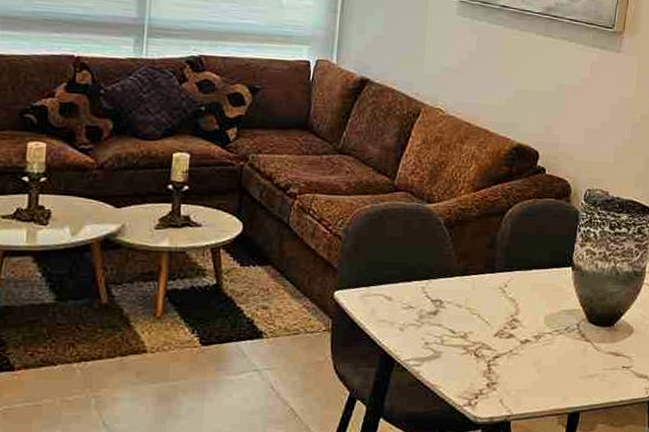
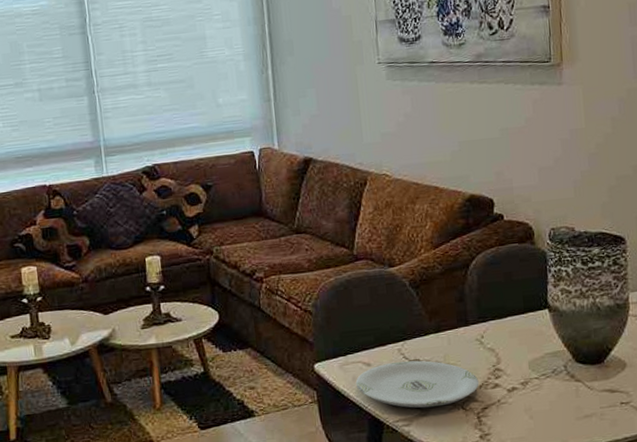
plate: none [373,299,496,350] -> present [355,360,480,408]

